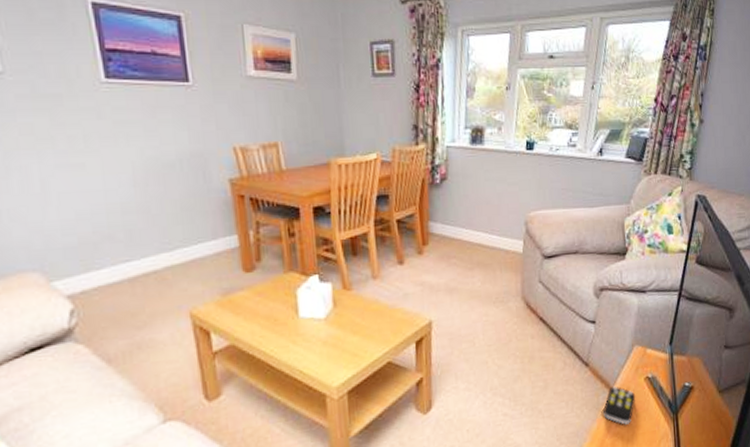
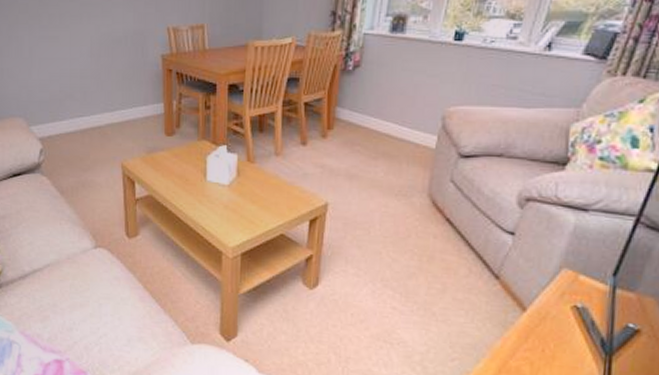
remote control: present [602,386,636,425] -> none [509,307,557,352]

